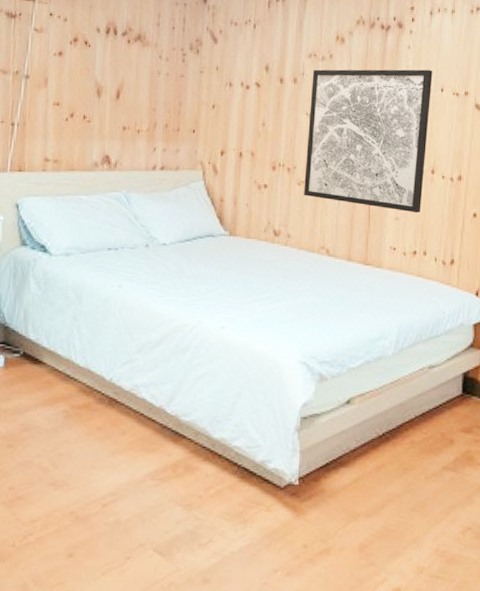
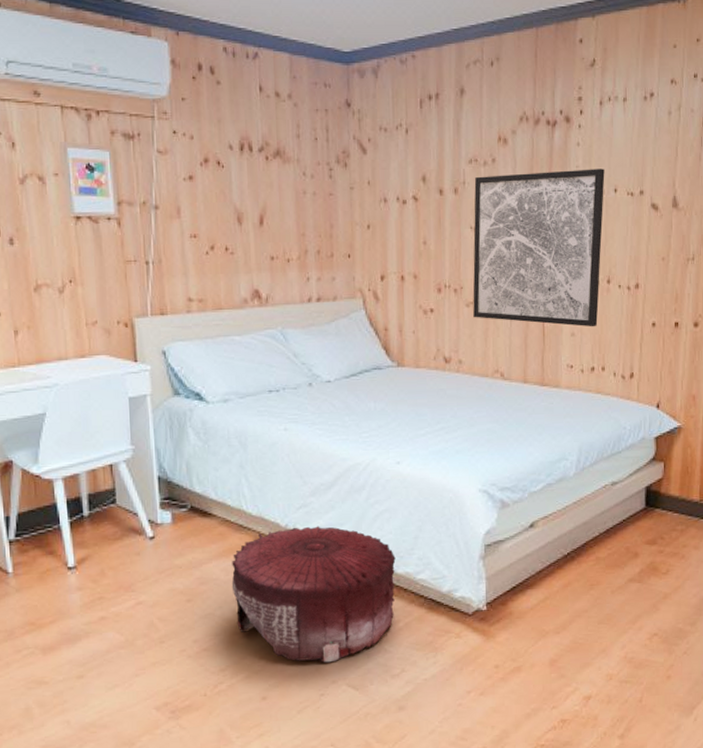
pouf: none [52,382,213,525] -> present [231,526,396,663]

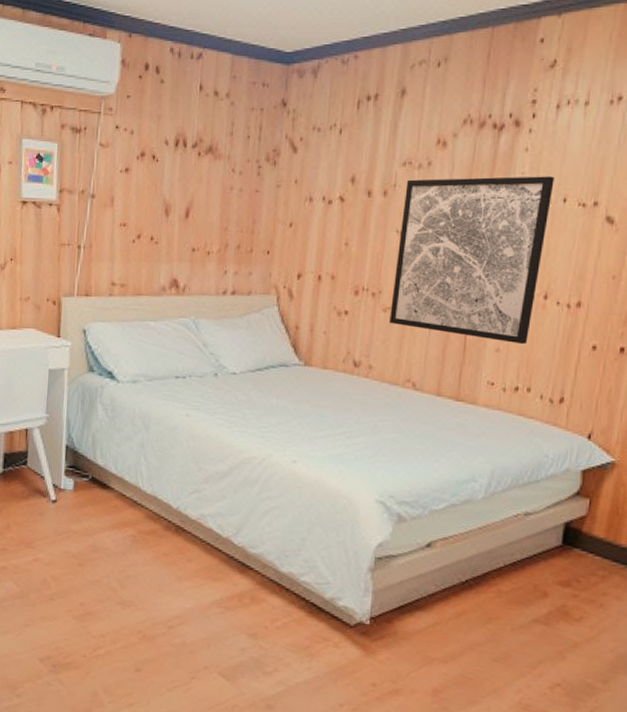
pouf: present [231,526,396,663] -> none [120,510,281,648]

